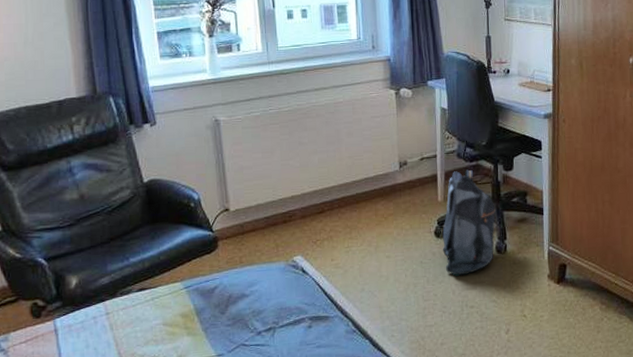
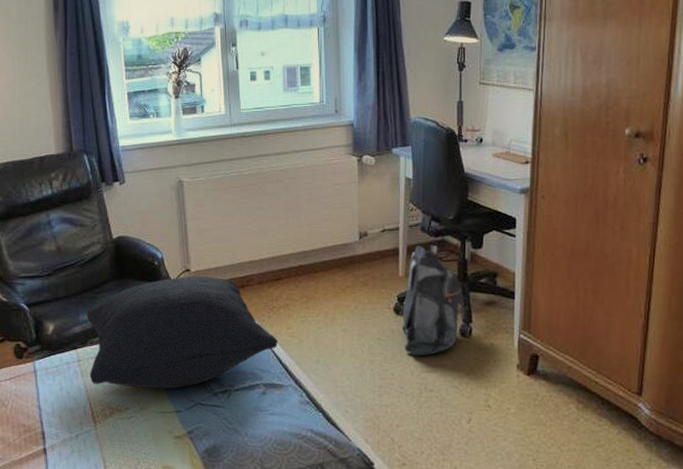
pillow: none [115,214,323,337] -> present [86,275,278,389]

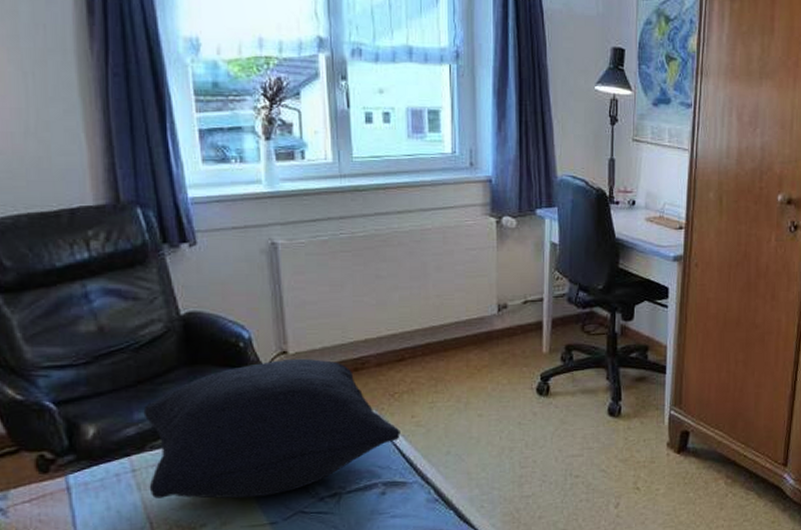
backpack: present [401,245,461,357] -> none [545,317,610,441]

